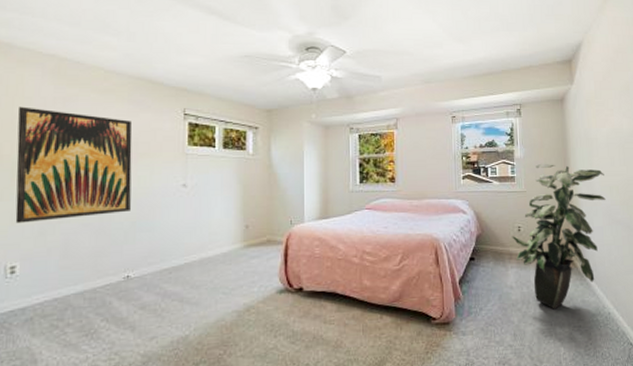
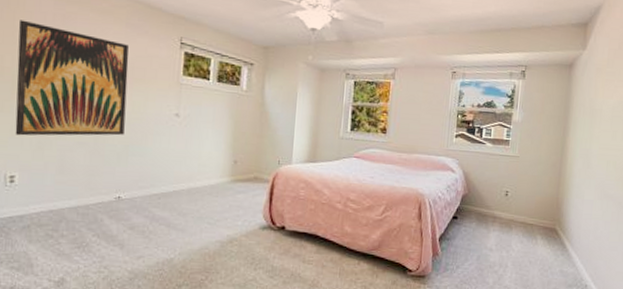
indoor plant: present [512,163,606,310] -> none [498,129,604,276]

